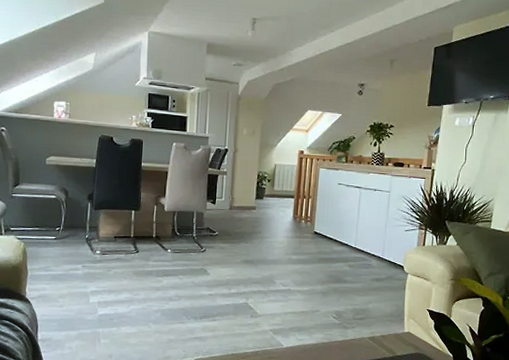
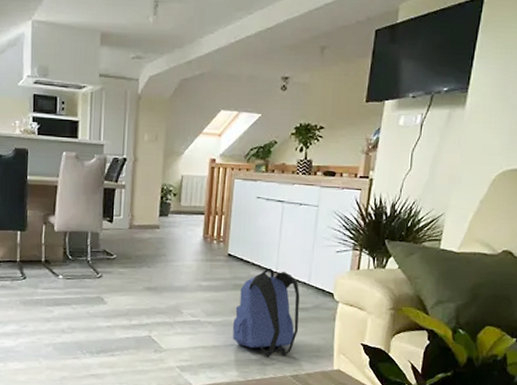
backpack: none [318,244,375,322] -> present [232,268,300,357]

